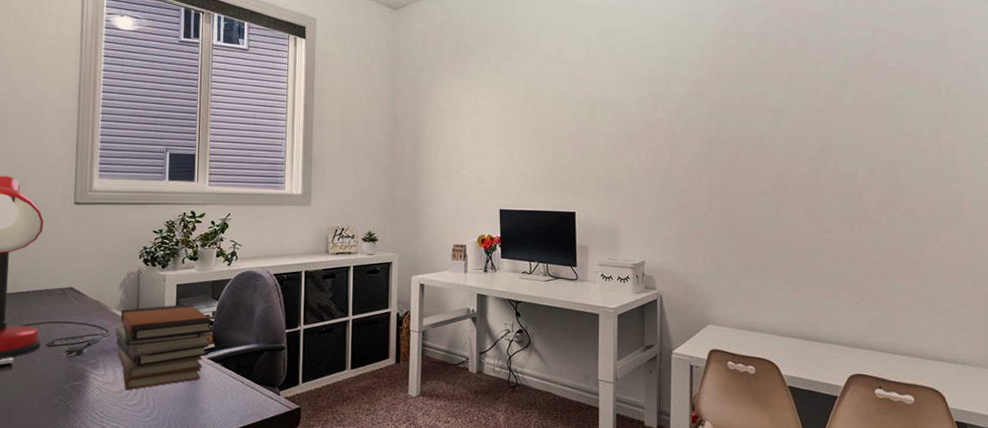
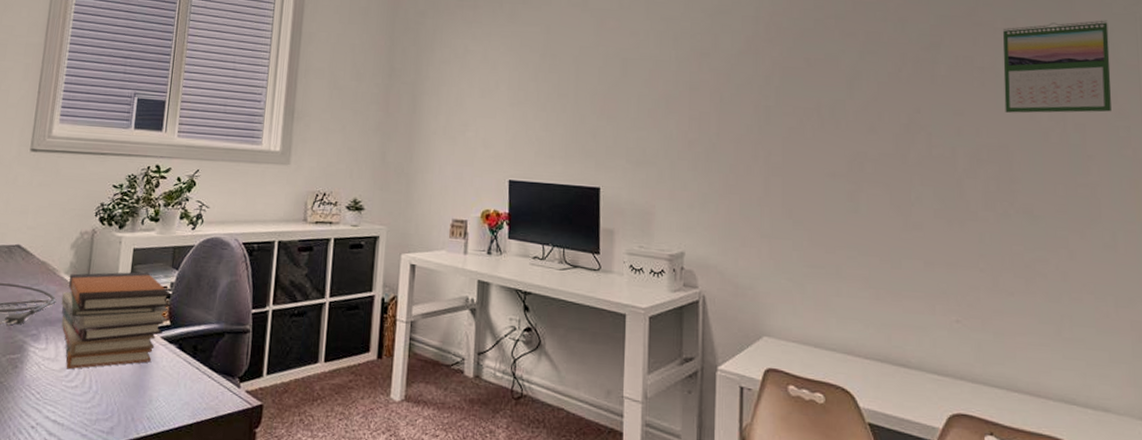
calendar: none [894,58,976,136] -> present [1003,20,1111,113]

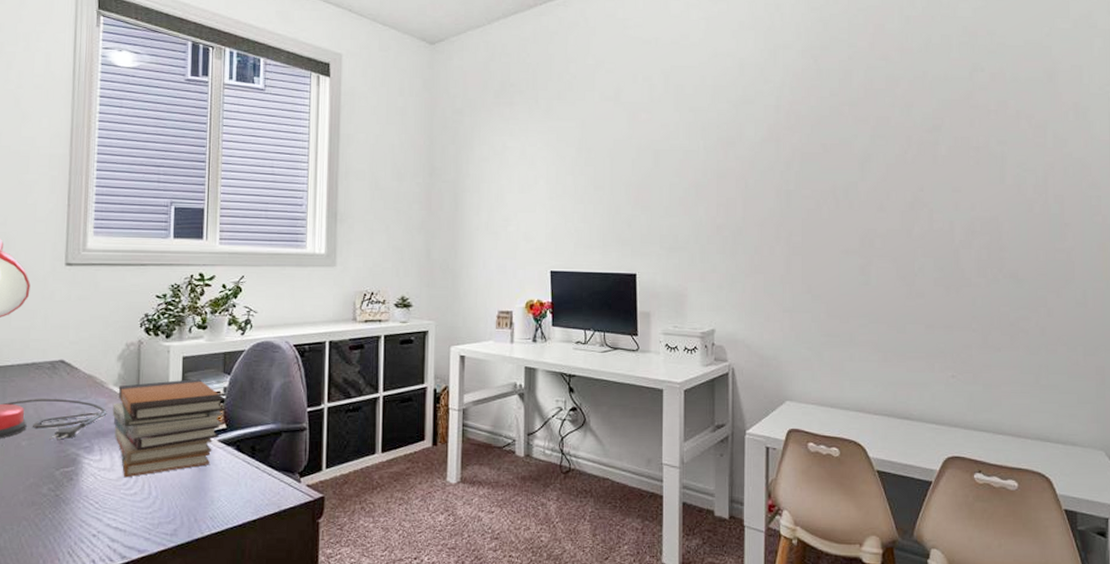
calendar: present [1003,20,1111,113] -> none [995,100,1086,188]

